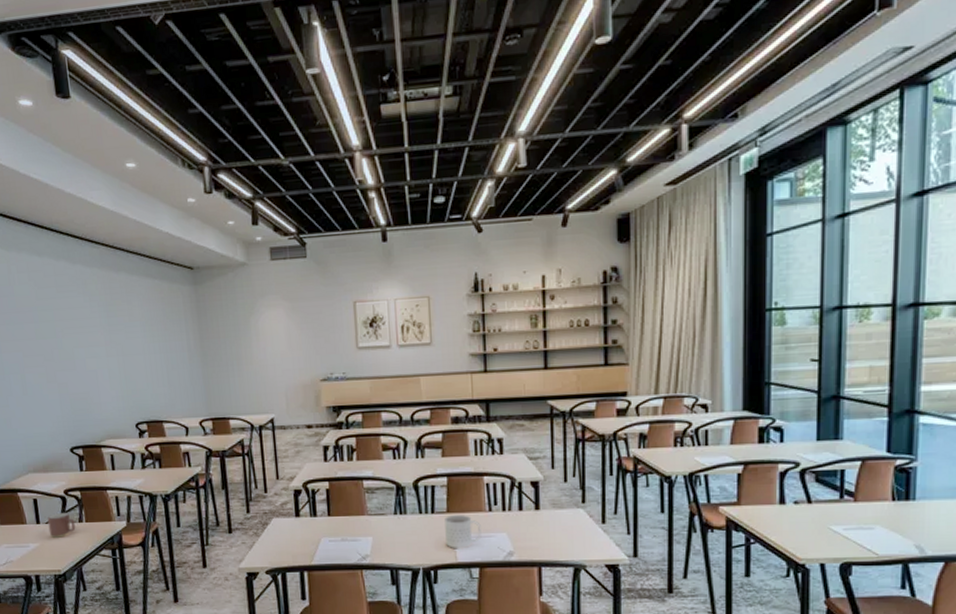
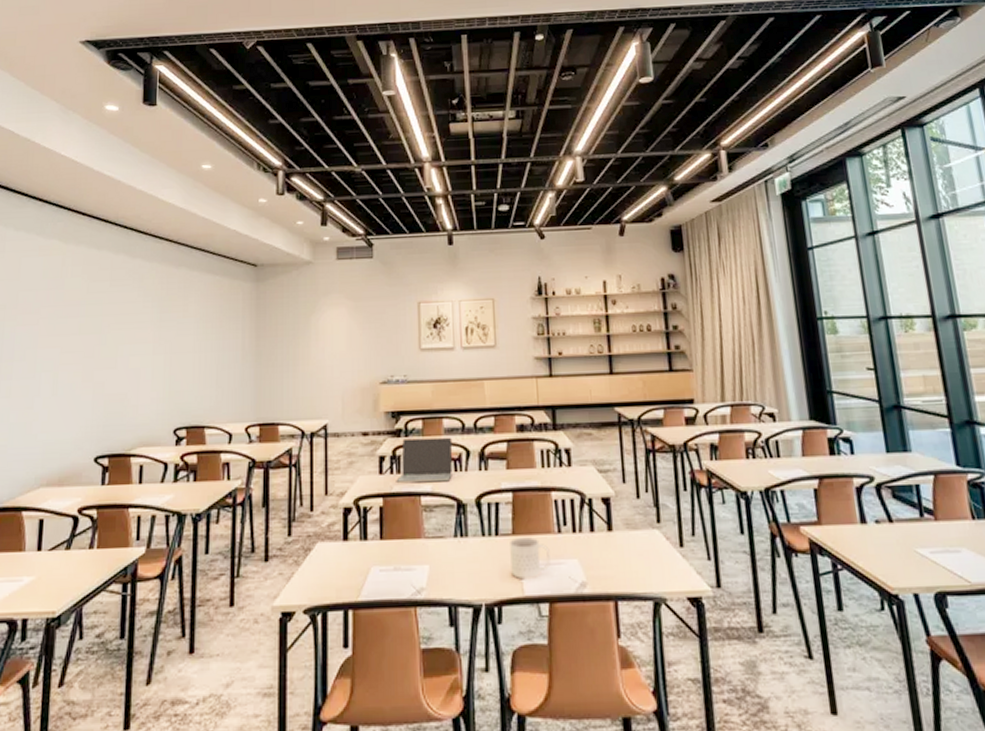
mug: present [47,513,76,538] -> none [50,537,84,569]
laptop: none [340,429,392,469] -> present [396,437,453,483]

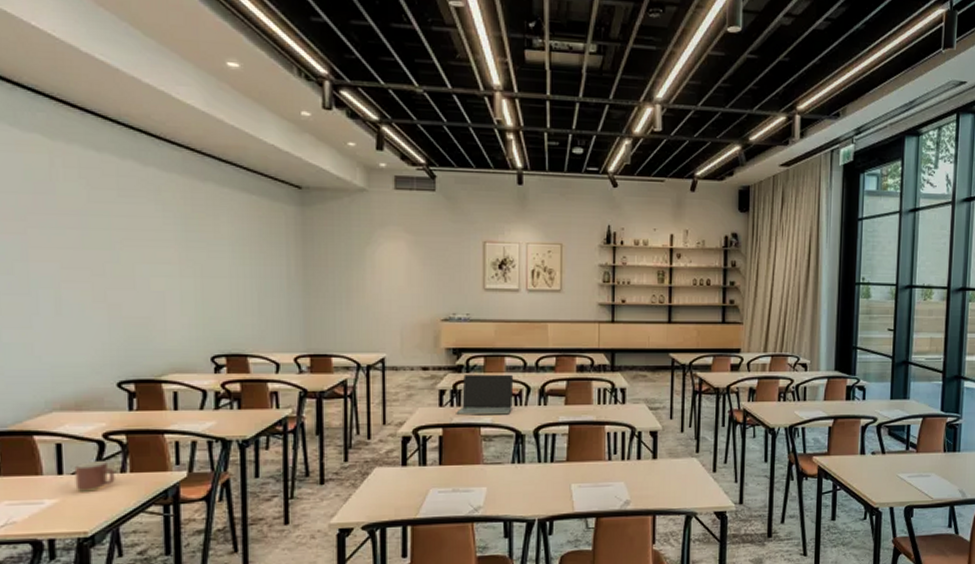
mug: none [50,537,84,569] -> present [74,461,115,492]
mug: present [510,537,551,580] -> none [564,464,600,499]

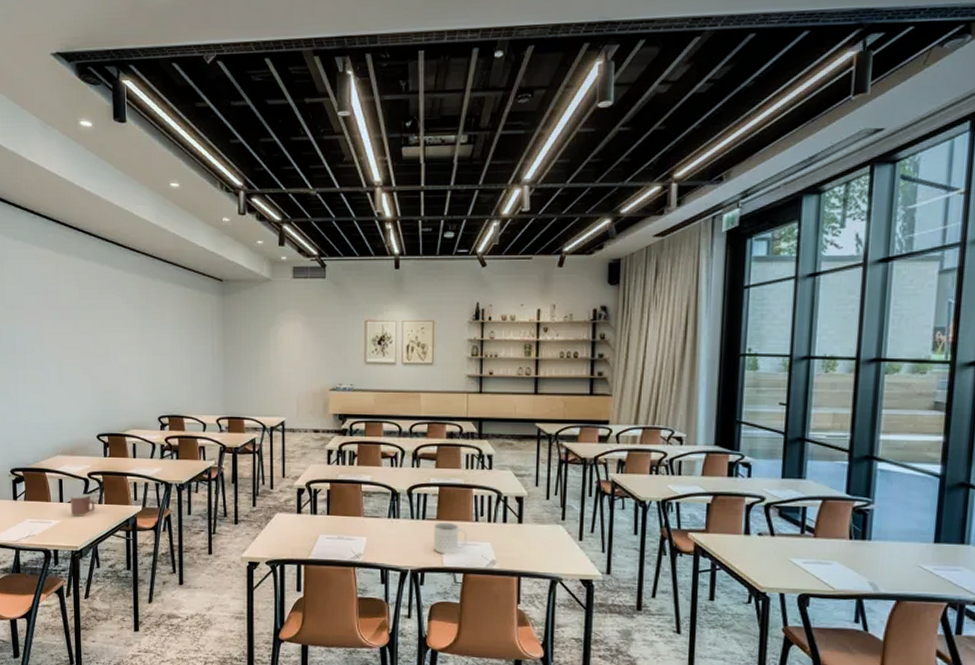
laptop: present [456,374,514,416] -> none [341,437,390,474]
mug: none [564,464,600,499] -> present [434,522,467,555]

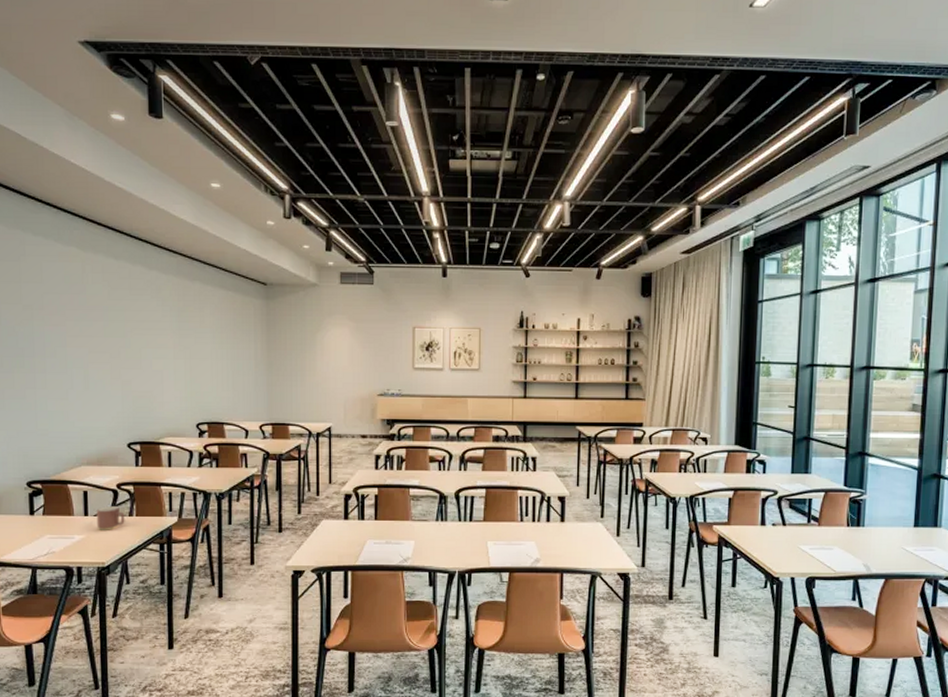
mug: present [434,522,467,555] -> none [481,524,513,555]

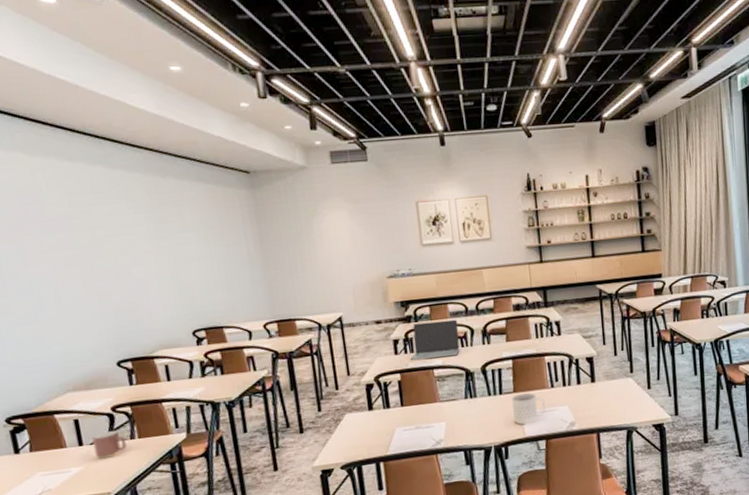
laptop: none [389,442,438,478] -> present [410,319,460,360]
mug: none [481,524,513,555] -> present [512,393,546,425]

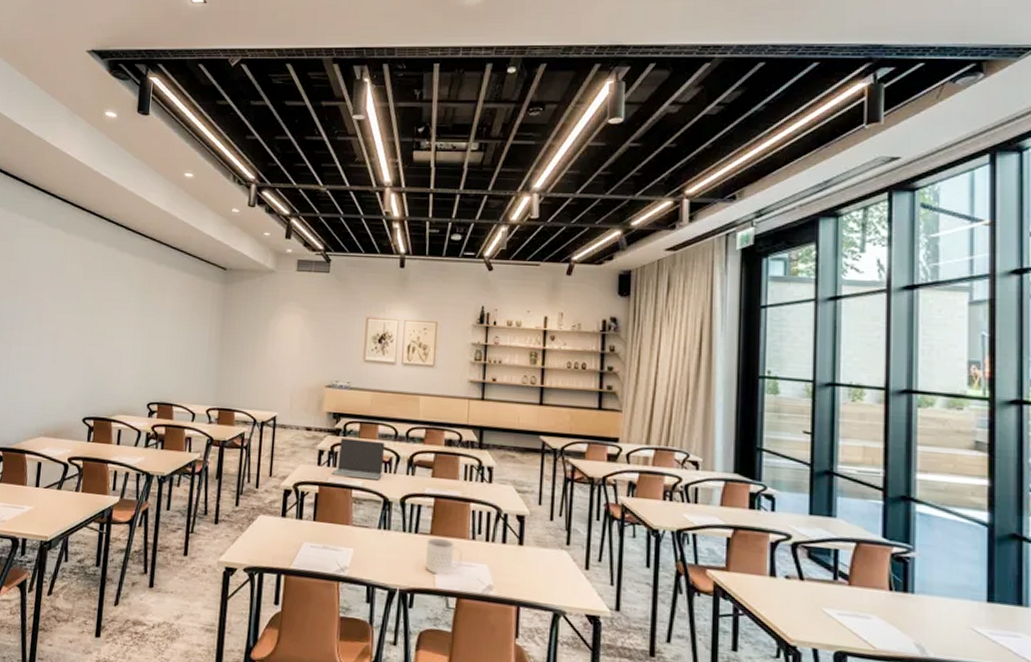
mug: present [91,430,127,459] -> none [45,479,72,504]

